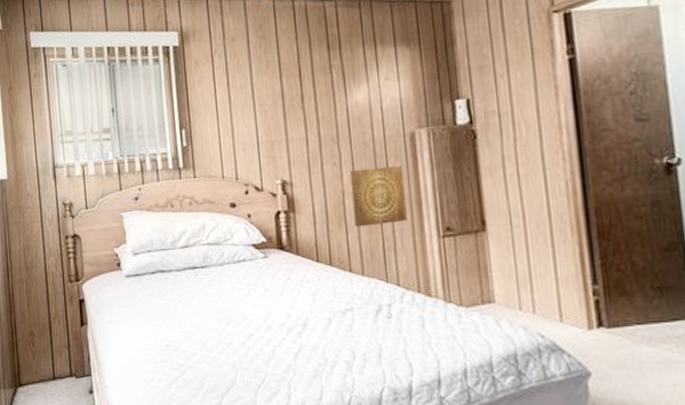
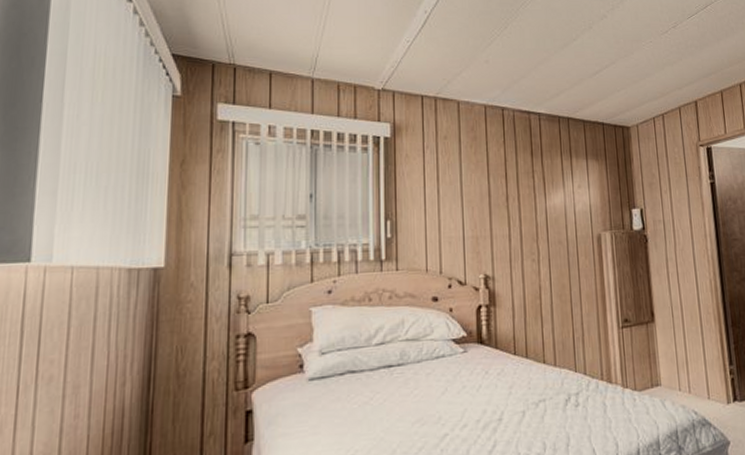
wall art: present [350,165,407,227] -> none [546,263,593,320]

